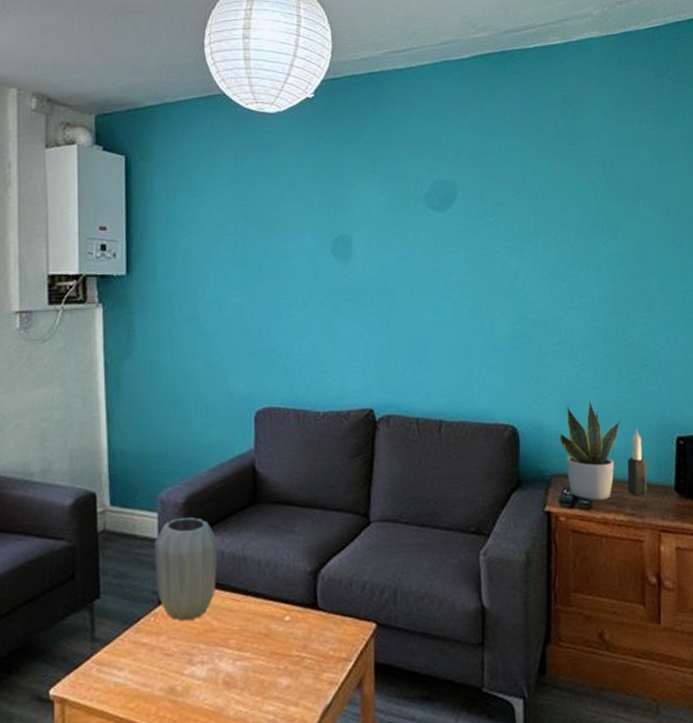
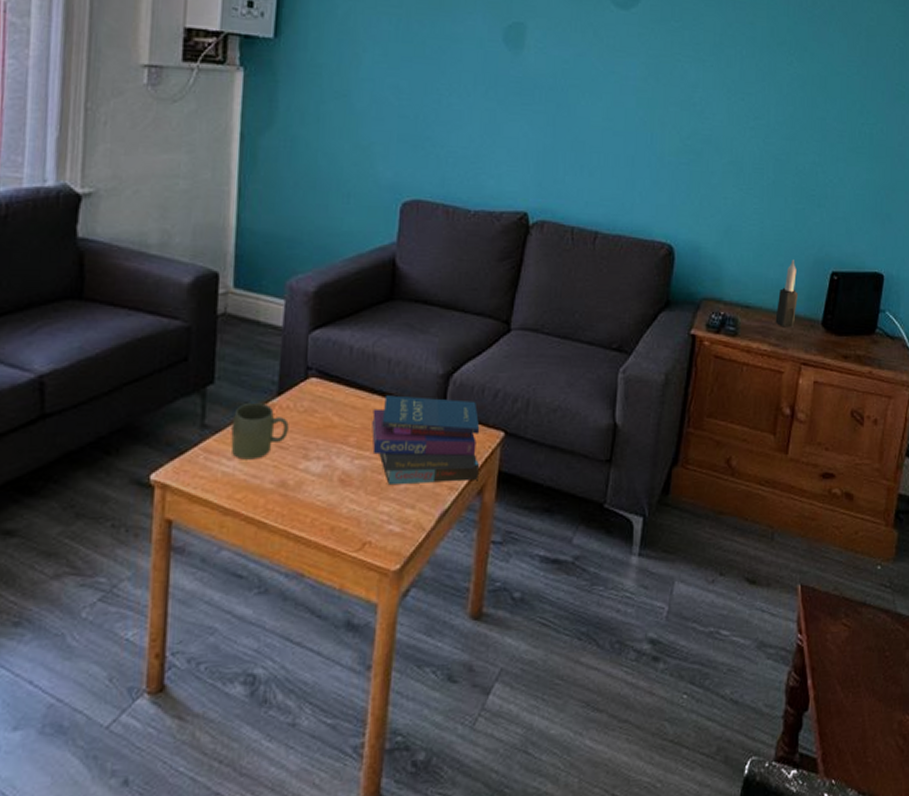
mug: none [119,612,172,670] -> present [230,402,289,460]
vase: present [154,517,218,621] -> none [276,306,347,415]
books: none [248,594,357,683] -> present [372,395,480,484]
potted plant: present [559,401,621,502] -> none [715,226,779,329]

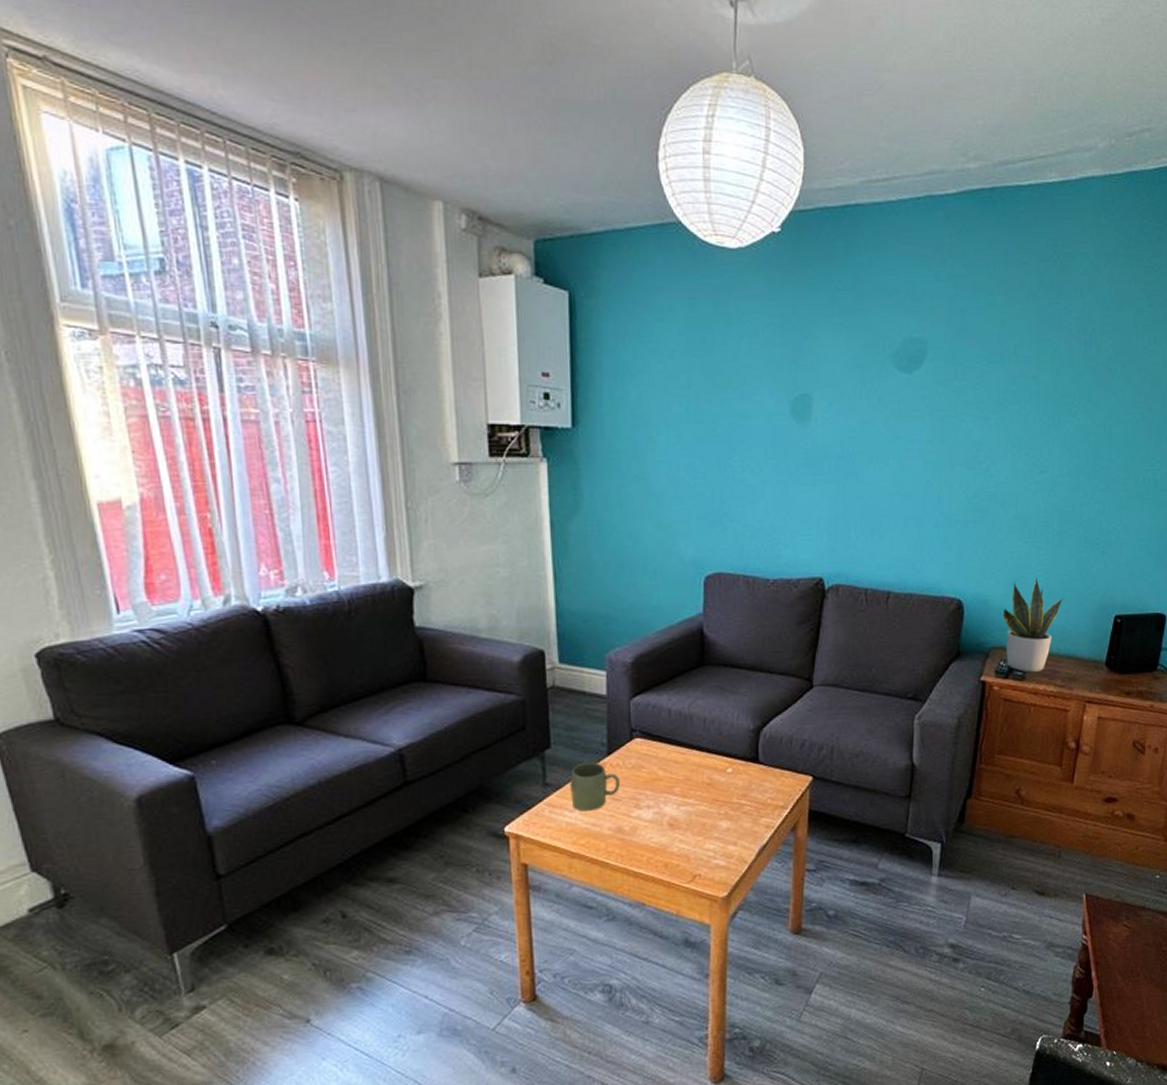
books: present [372,395,480,484] -> none [693,749,792,826]
potted plant: none [715,226,779,329] -> present [1002,577,1064,673]
candle: present [775,259,798,328] -> none [1061,606,1082,670]

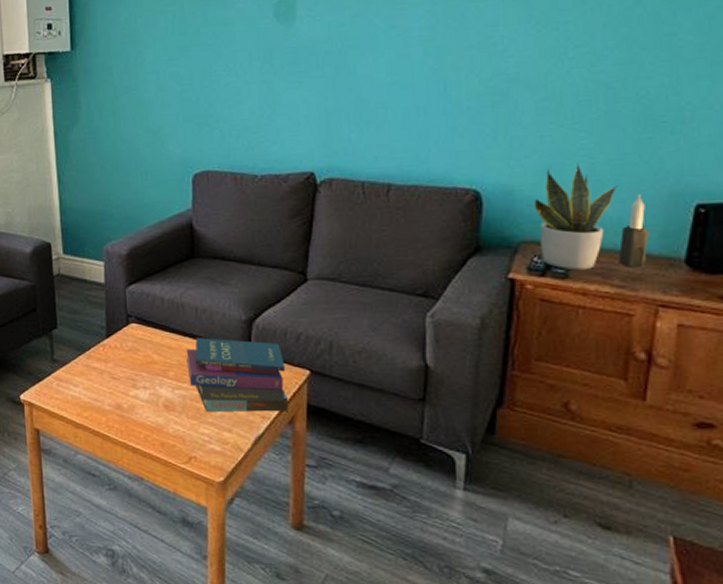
mug: present [570,761,620,811] -> none [74,342,118,387]
books: none [693,749,792,826] -> present [186,338,289,412]
candle: none [1061,606,1082,670] -> present [618,194,649,268]

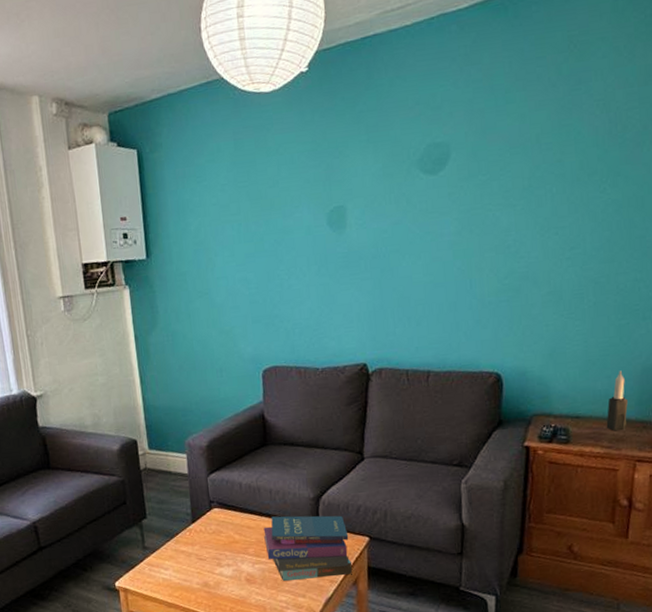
potted plant: present [533,163,618,271] -> none [542,347,605,437]

